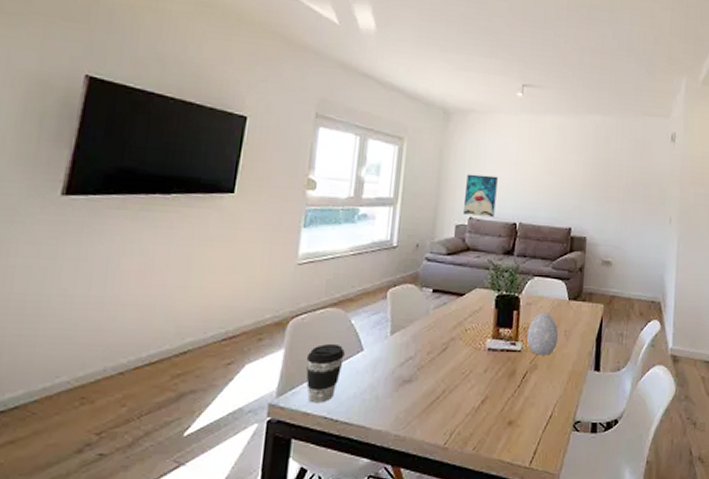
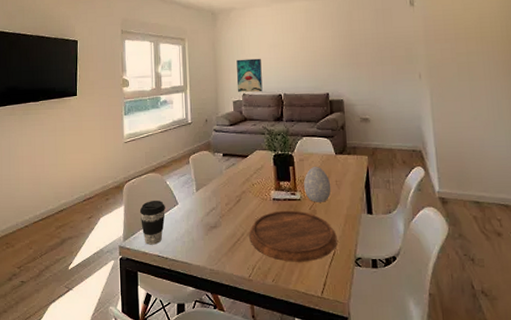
cutting board: none [451,363,557,426] -> present [249,210,337,262]

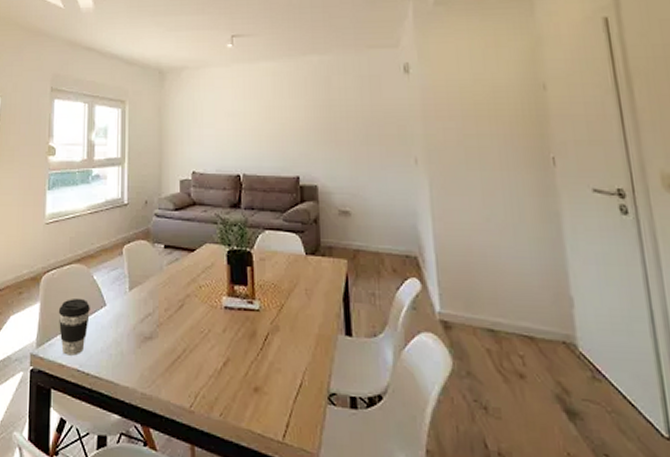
wall art: present [236,58,263,93] -> none [185,129,217,171]
cutting board: present [249,210,337,262] -> none [193,323,305,394]
decorative egg: present [304,166,331,202] -> none [265,268,300,316]

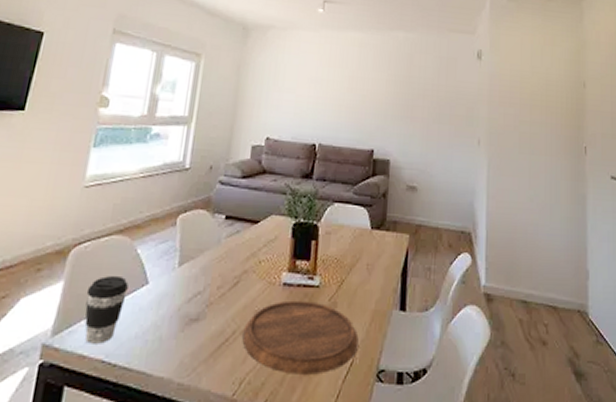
cutting board: none [193,323,305,394] -> present [242,300,359,375]

